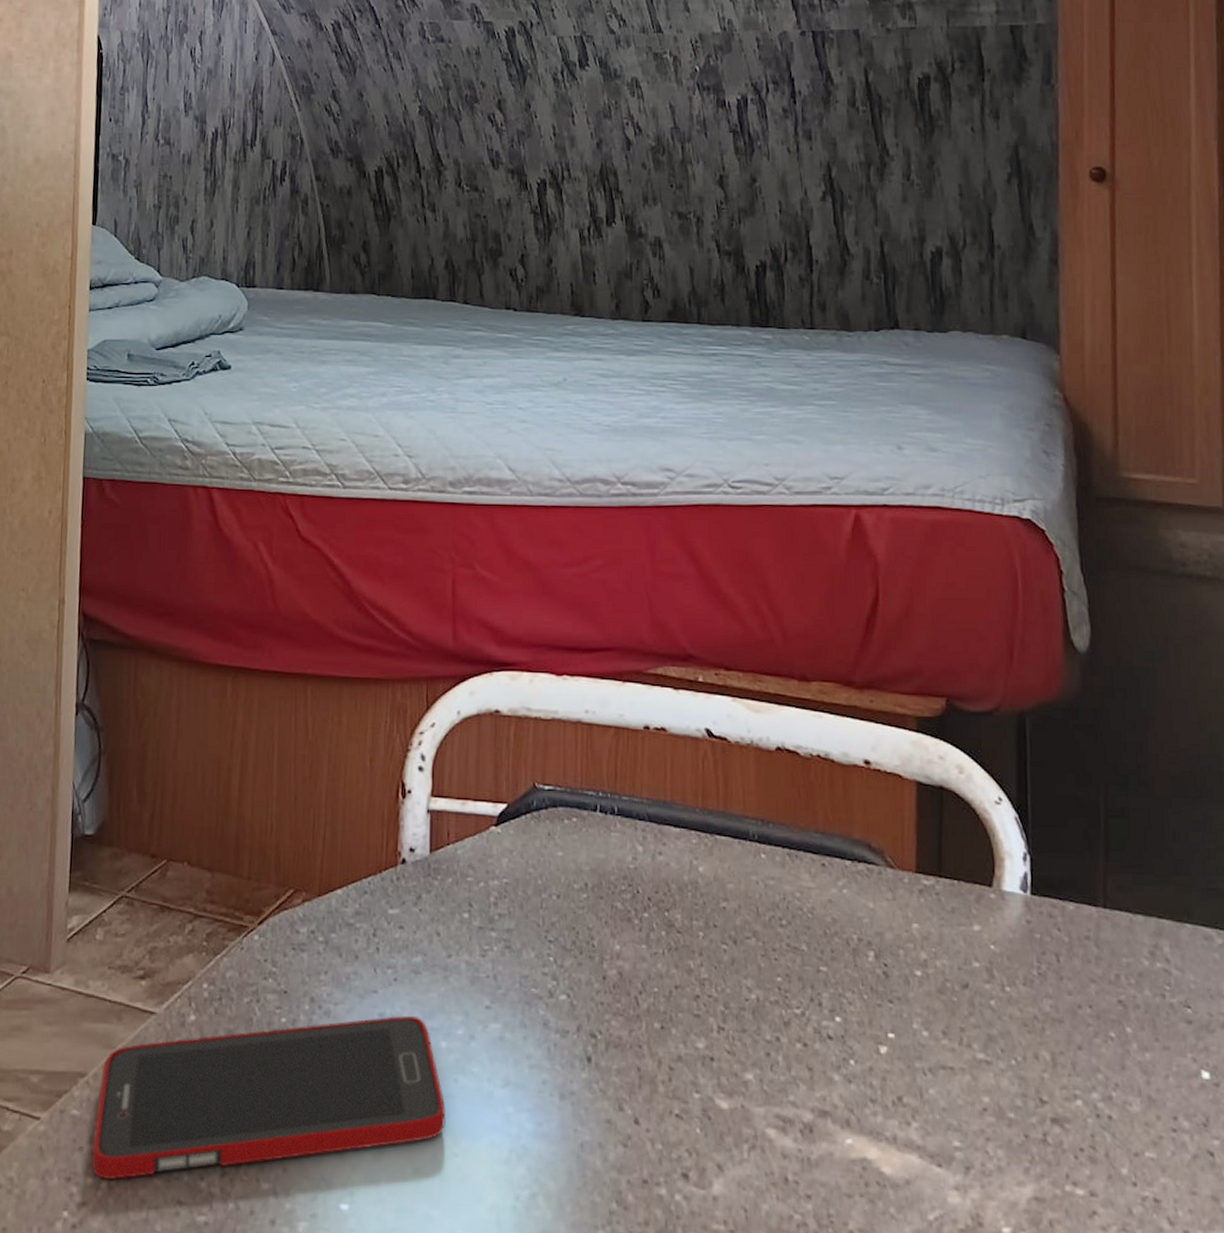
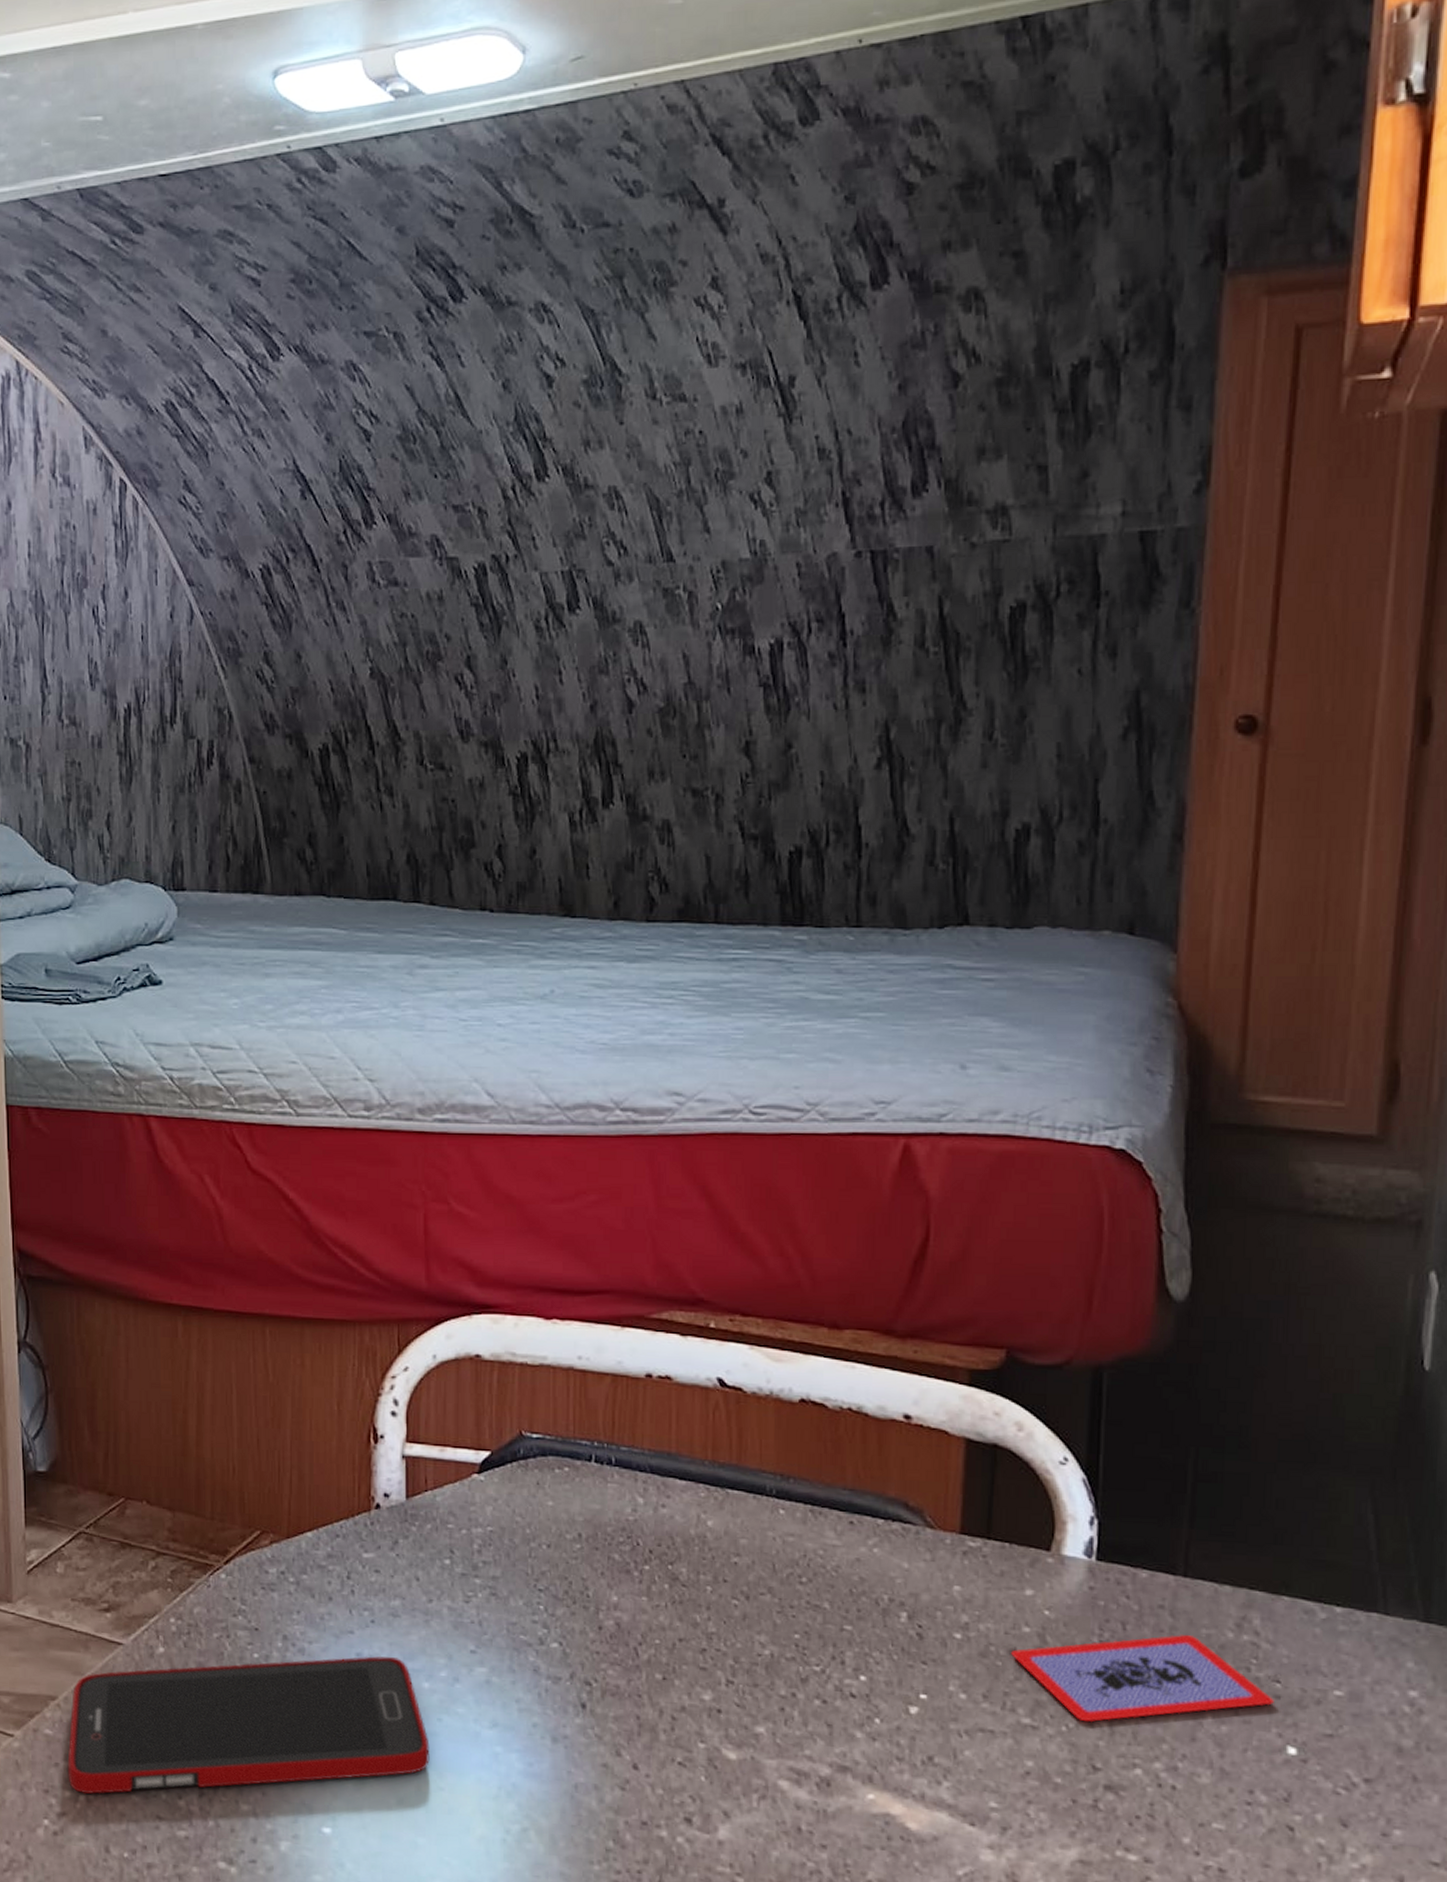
playing card: none [965,965,1187,1055] -> present [1011,1635,1274,1722]

